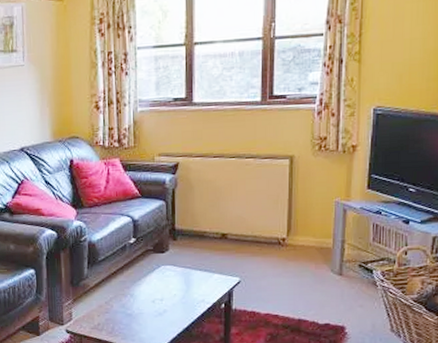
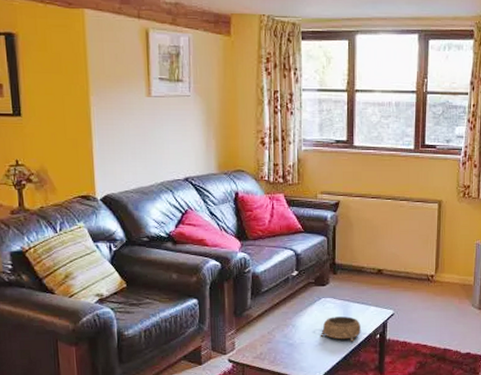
decorative bowl: none [159,285,204,312] -> present [320,316,361,342]

